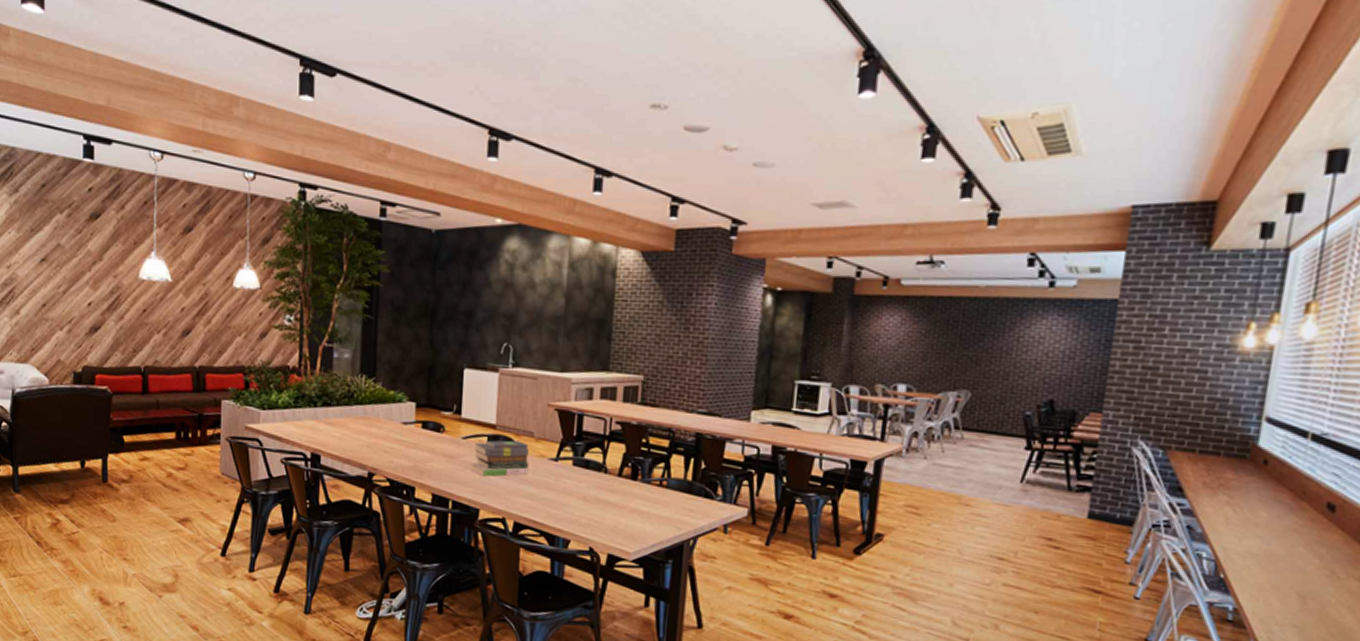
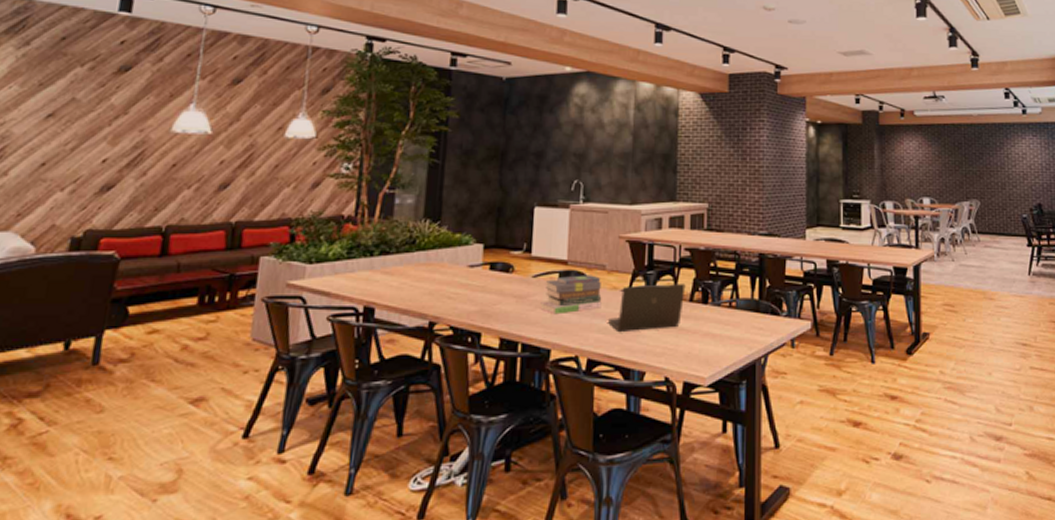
laptop: none [534,455,615,500] -> present [607,282,686,331]

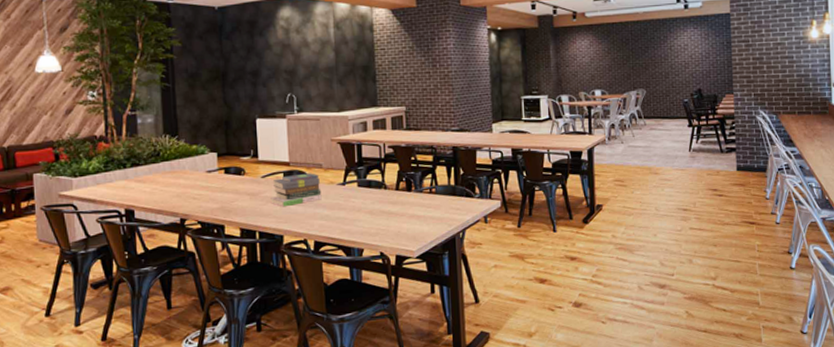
laptop: present [607,282,686,331] -> none [327,175,392,218]

